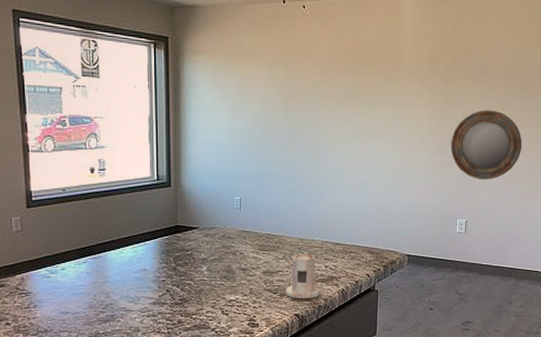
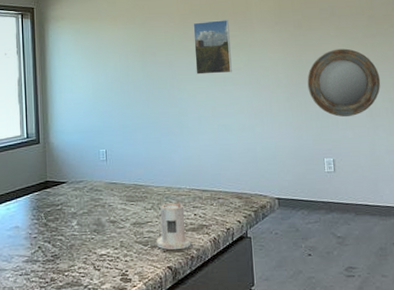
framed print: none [340,68,379,127] -> present [193,19,232,75]

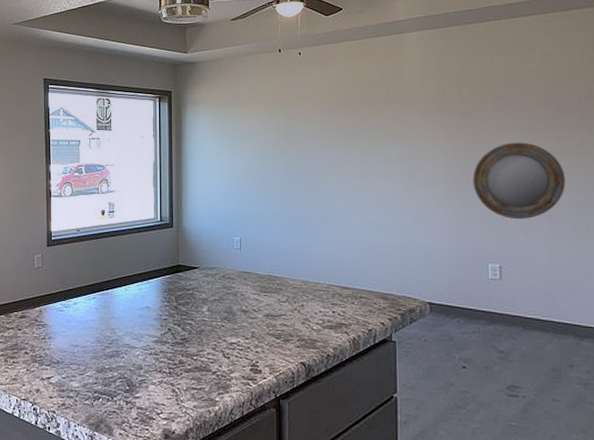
candle: present [156,200,192,250] -> none [289,295,328,347]
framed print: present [193,19,232,75] -> none [341,106,383,165]

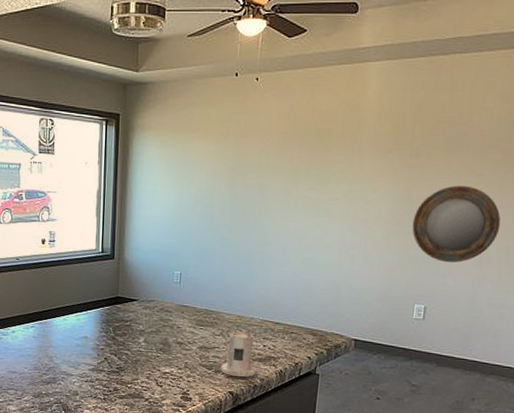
candle: none [289,295,328,347] -> present [220,330,257,378]

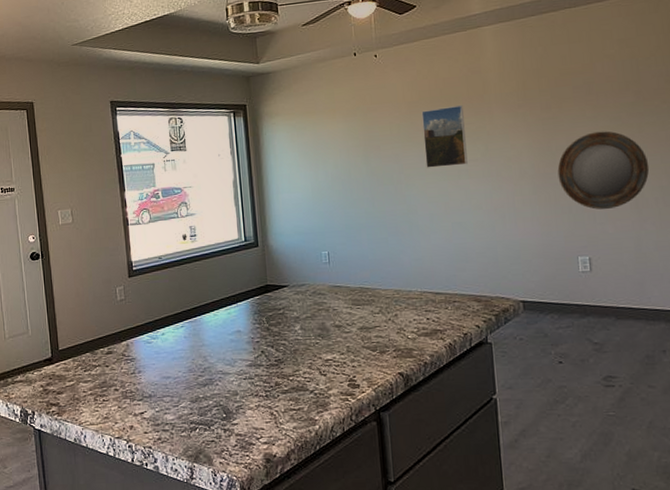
candle: present [220,330,257,378] -> none [385,303,424,356]
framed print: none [288,141,334,203] -> present [421,104,468,168]

